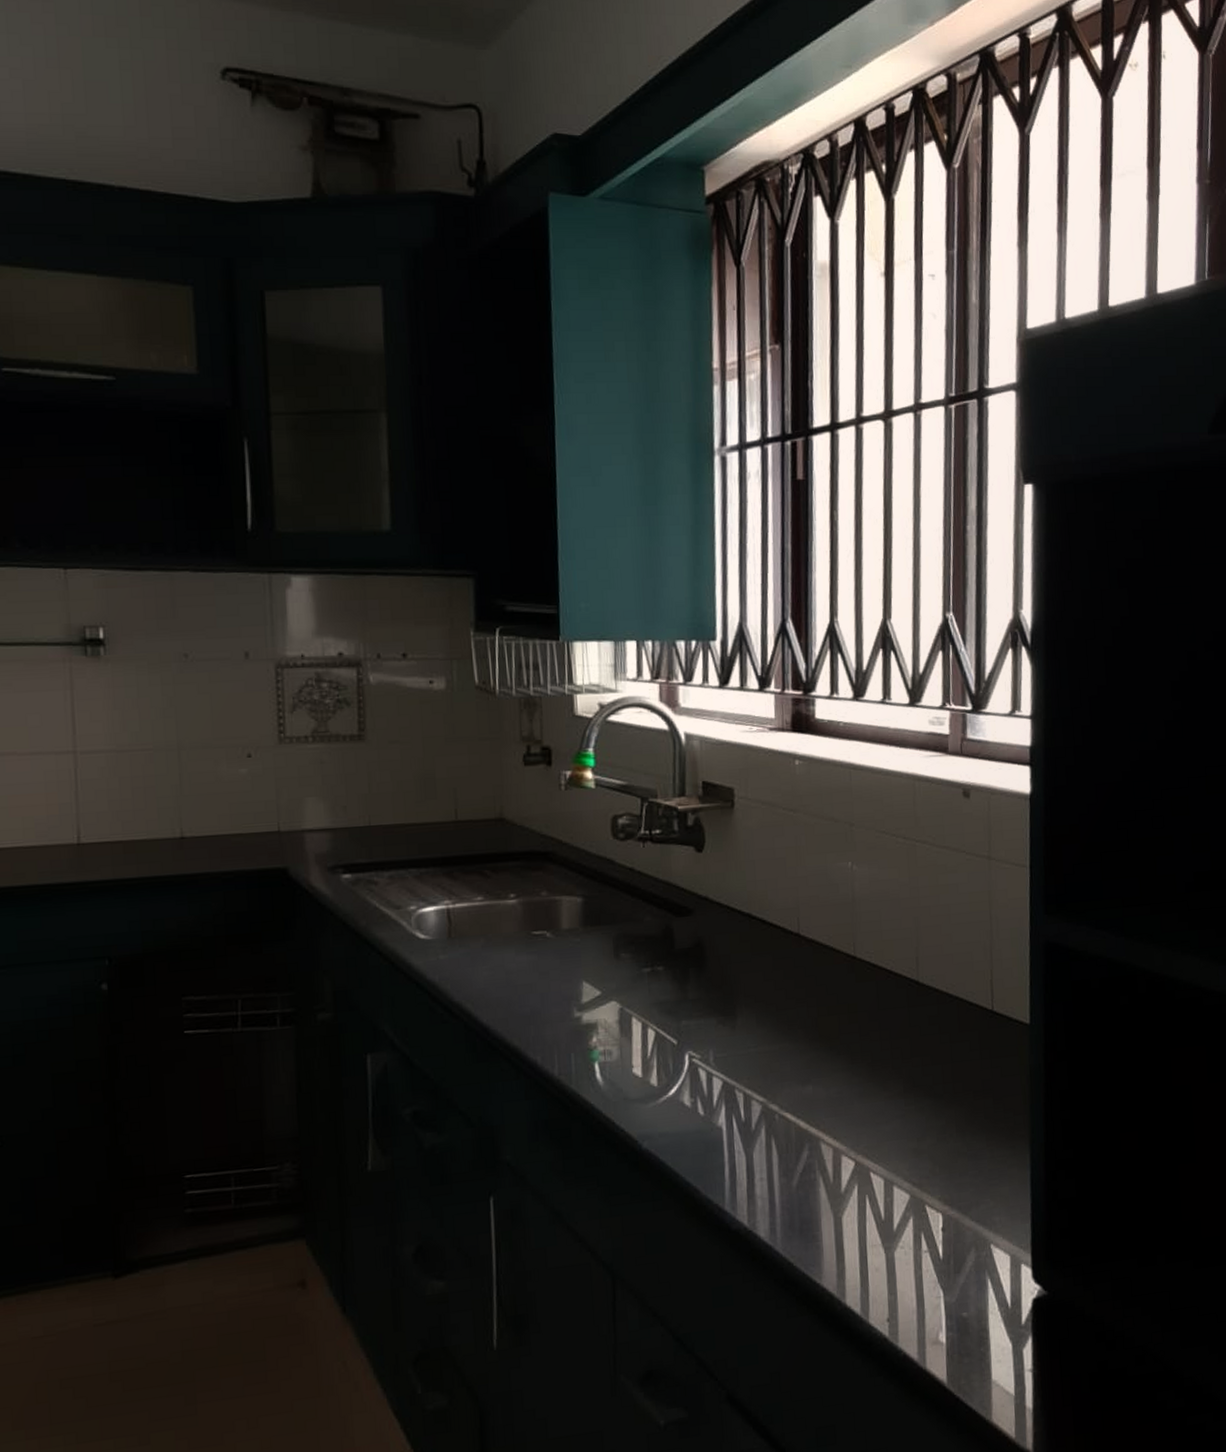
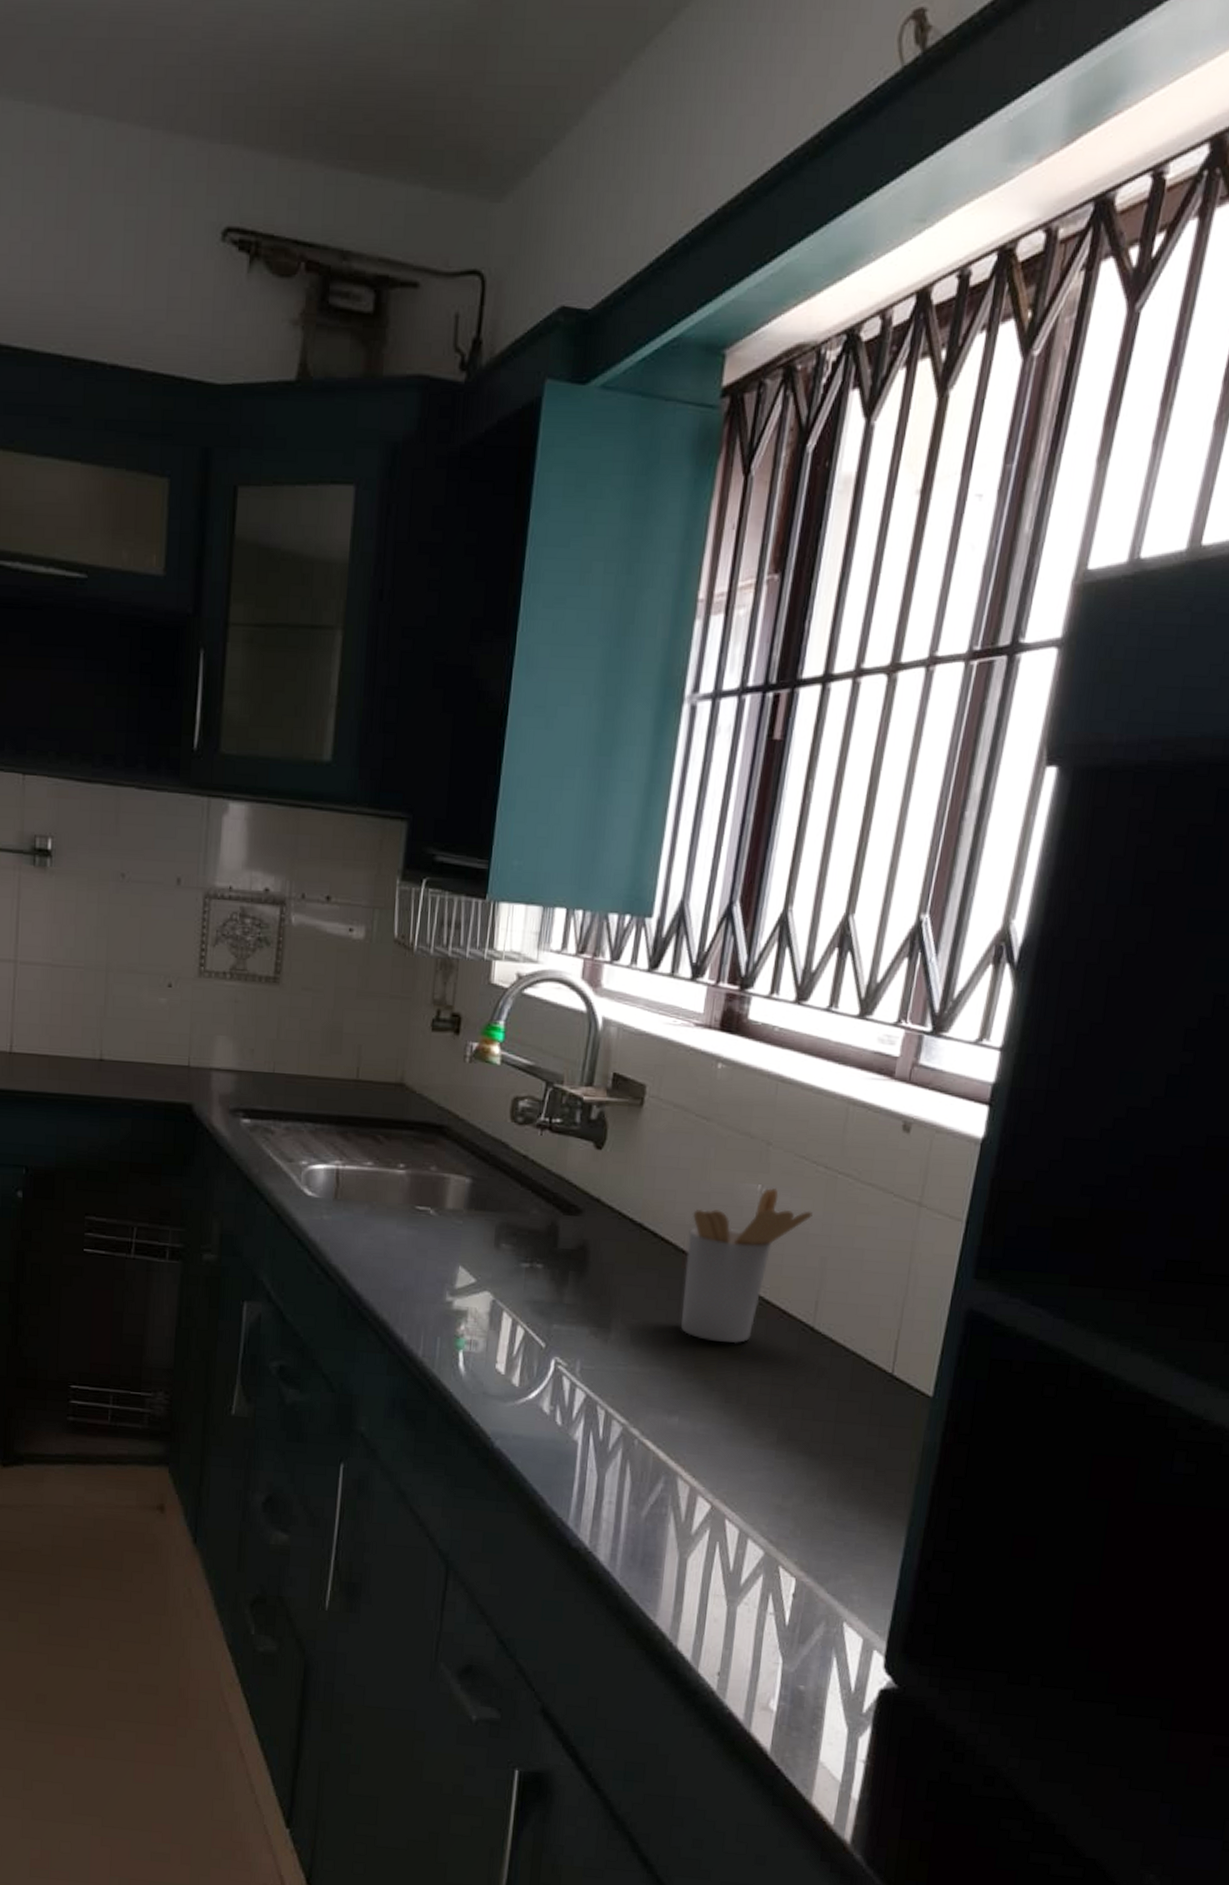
utensil holder: none [794,862,900,1010] -> present [681,1187,813,1344]

